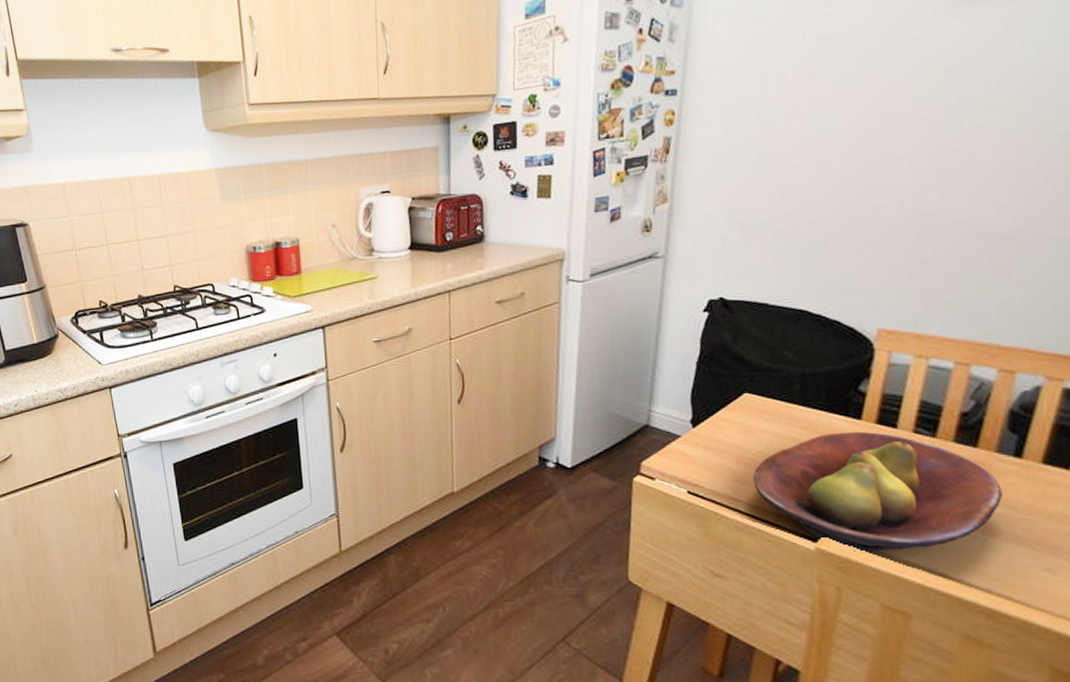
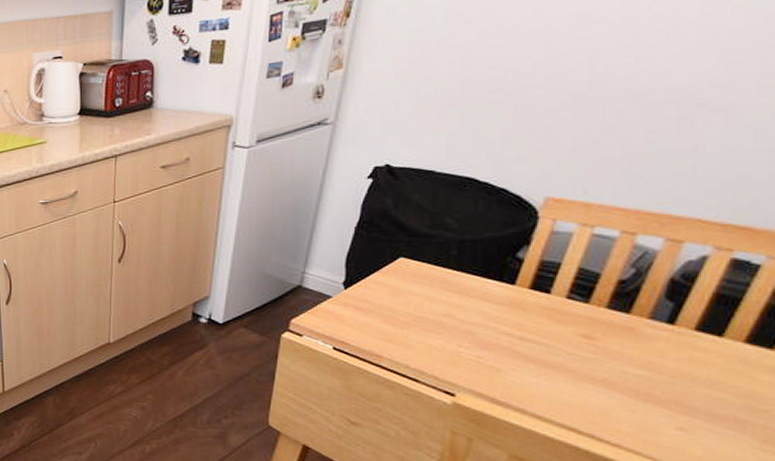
fruit bowl: present [753,431,1003,553] -> none [399,296,648,408]

